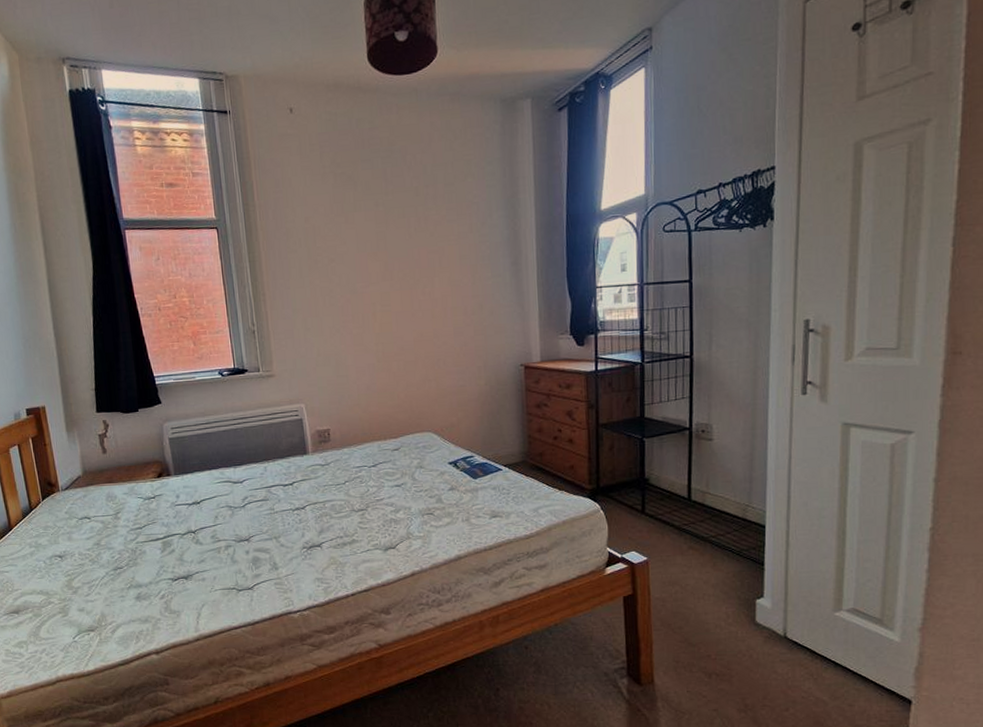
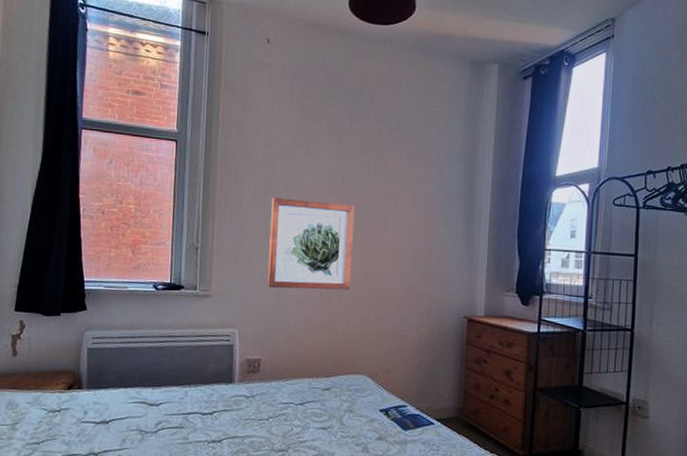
wall art: none [317,268,407,360] -> present [267,197,355,290]

